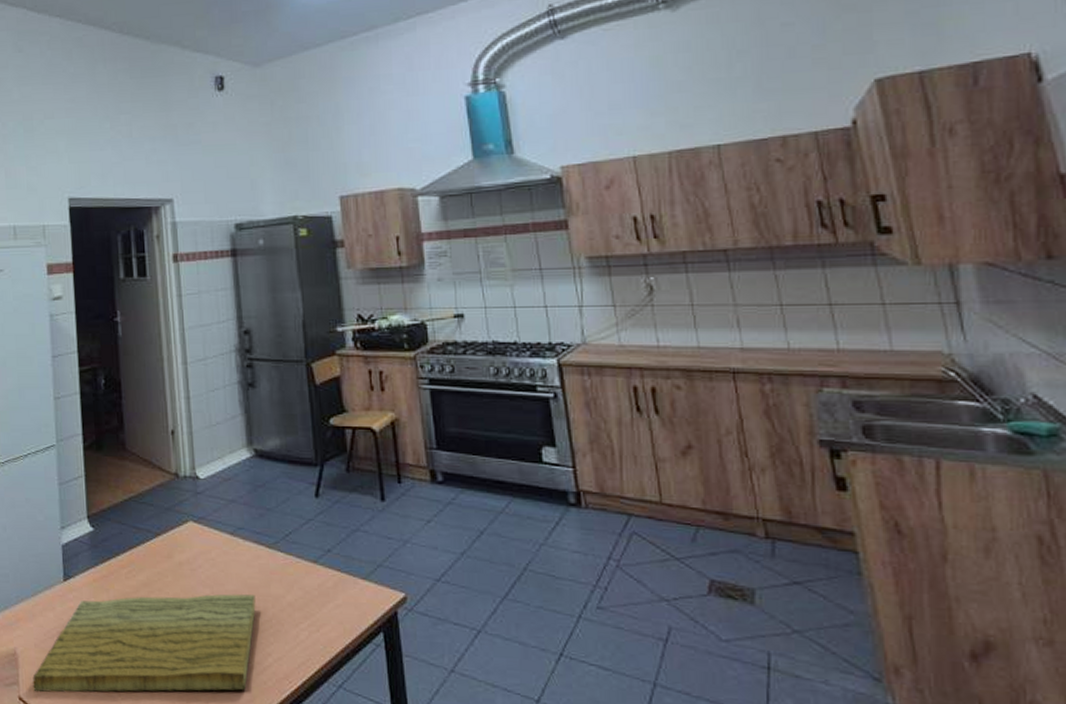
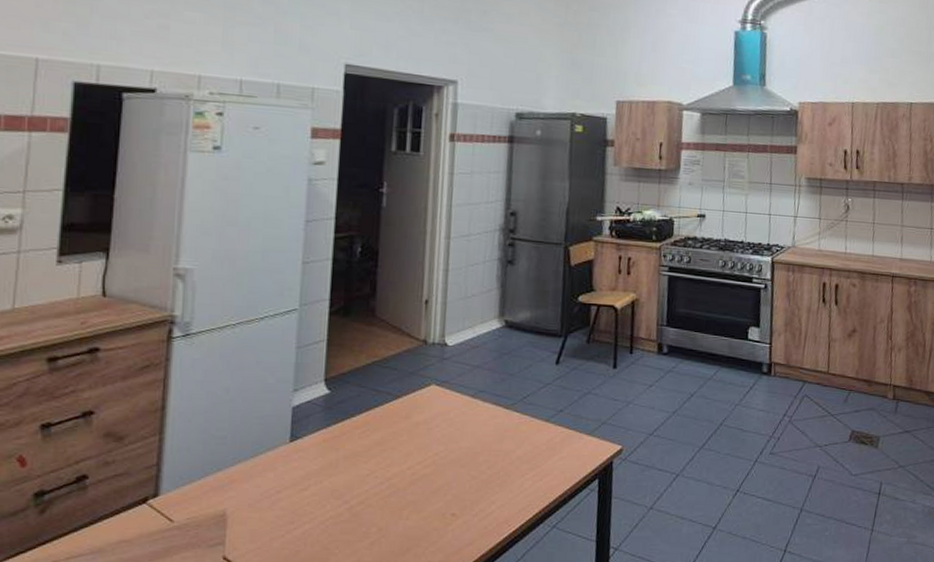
cutting board: present [32,594,256,693] -> none [241,450,487,551]

